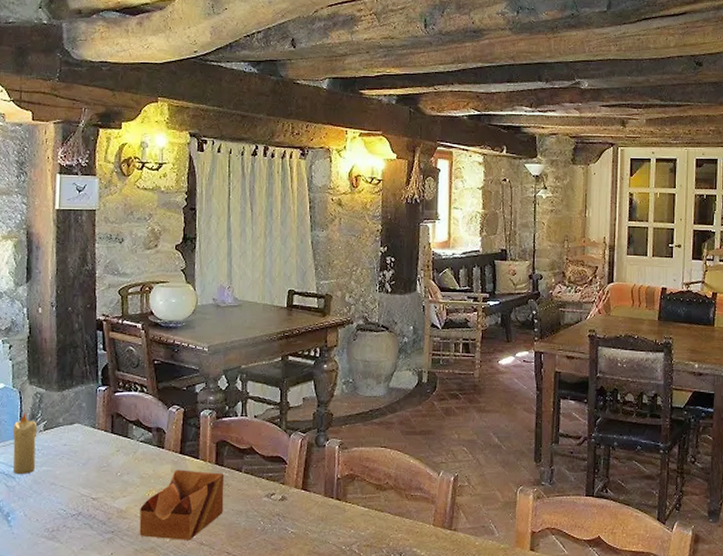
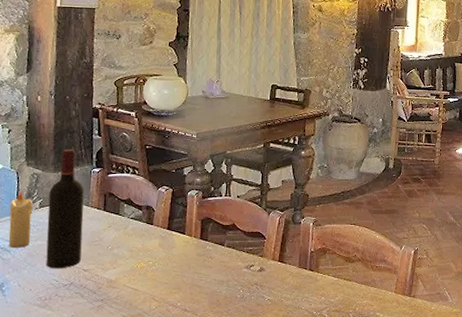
wine bottle: none [52,365,91,497] -> present [45,149,84,269]
wooden bowl: present [139,470,225,540] -> none [127,244,208,307]

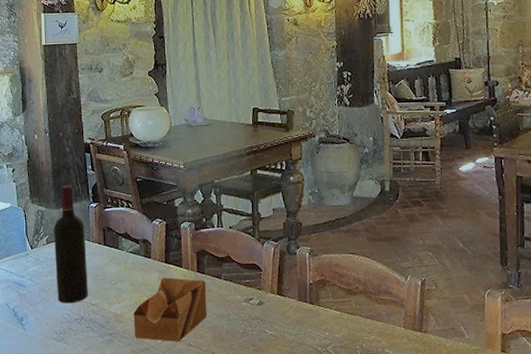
candle: present [8,191,33,248] -> none [20,228,42,283]
wooden bowl: none [127,244,208,307] -> present [133,277,207,342]

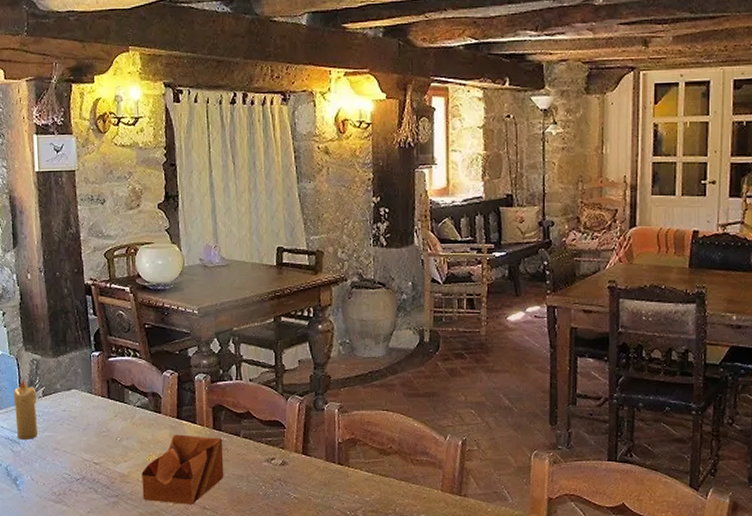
candle: none [20,228,42,283] -> present [13,379,39,439]
wine bottle: present [54,185,88,304] -> none [51,331,91,462]

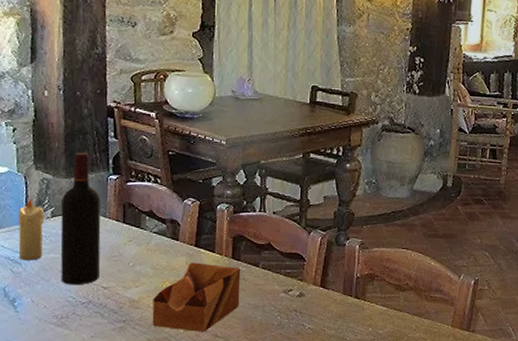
wine bottle: none [51,331,91,462] -> present [60,152,101,285]

